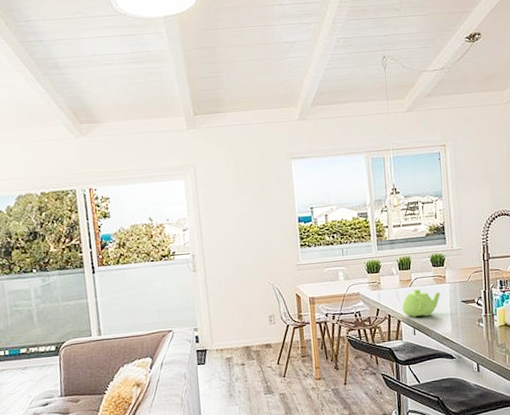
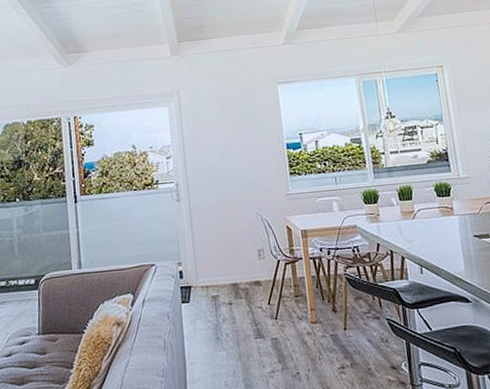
teapot: present [402,289,440,318] -> none [406,222,449,254]

